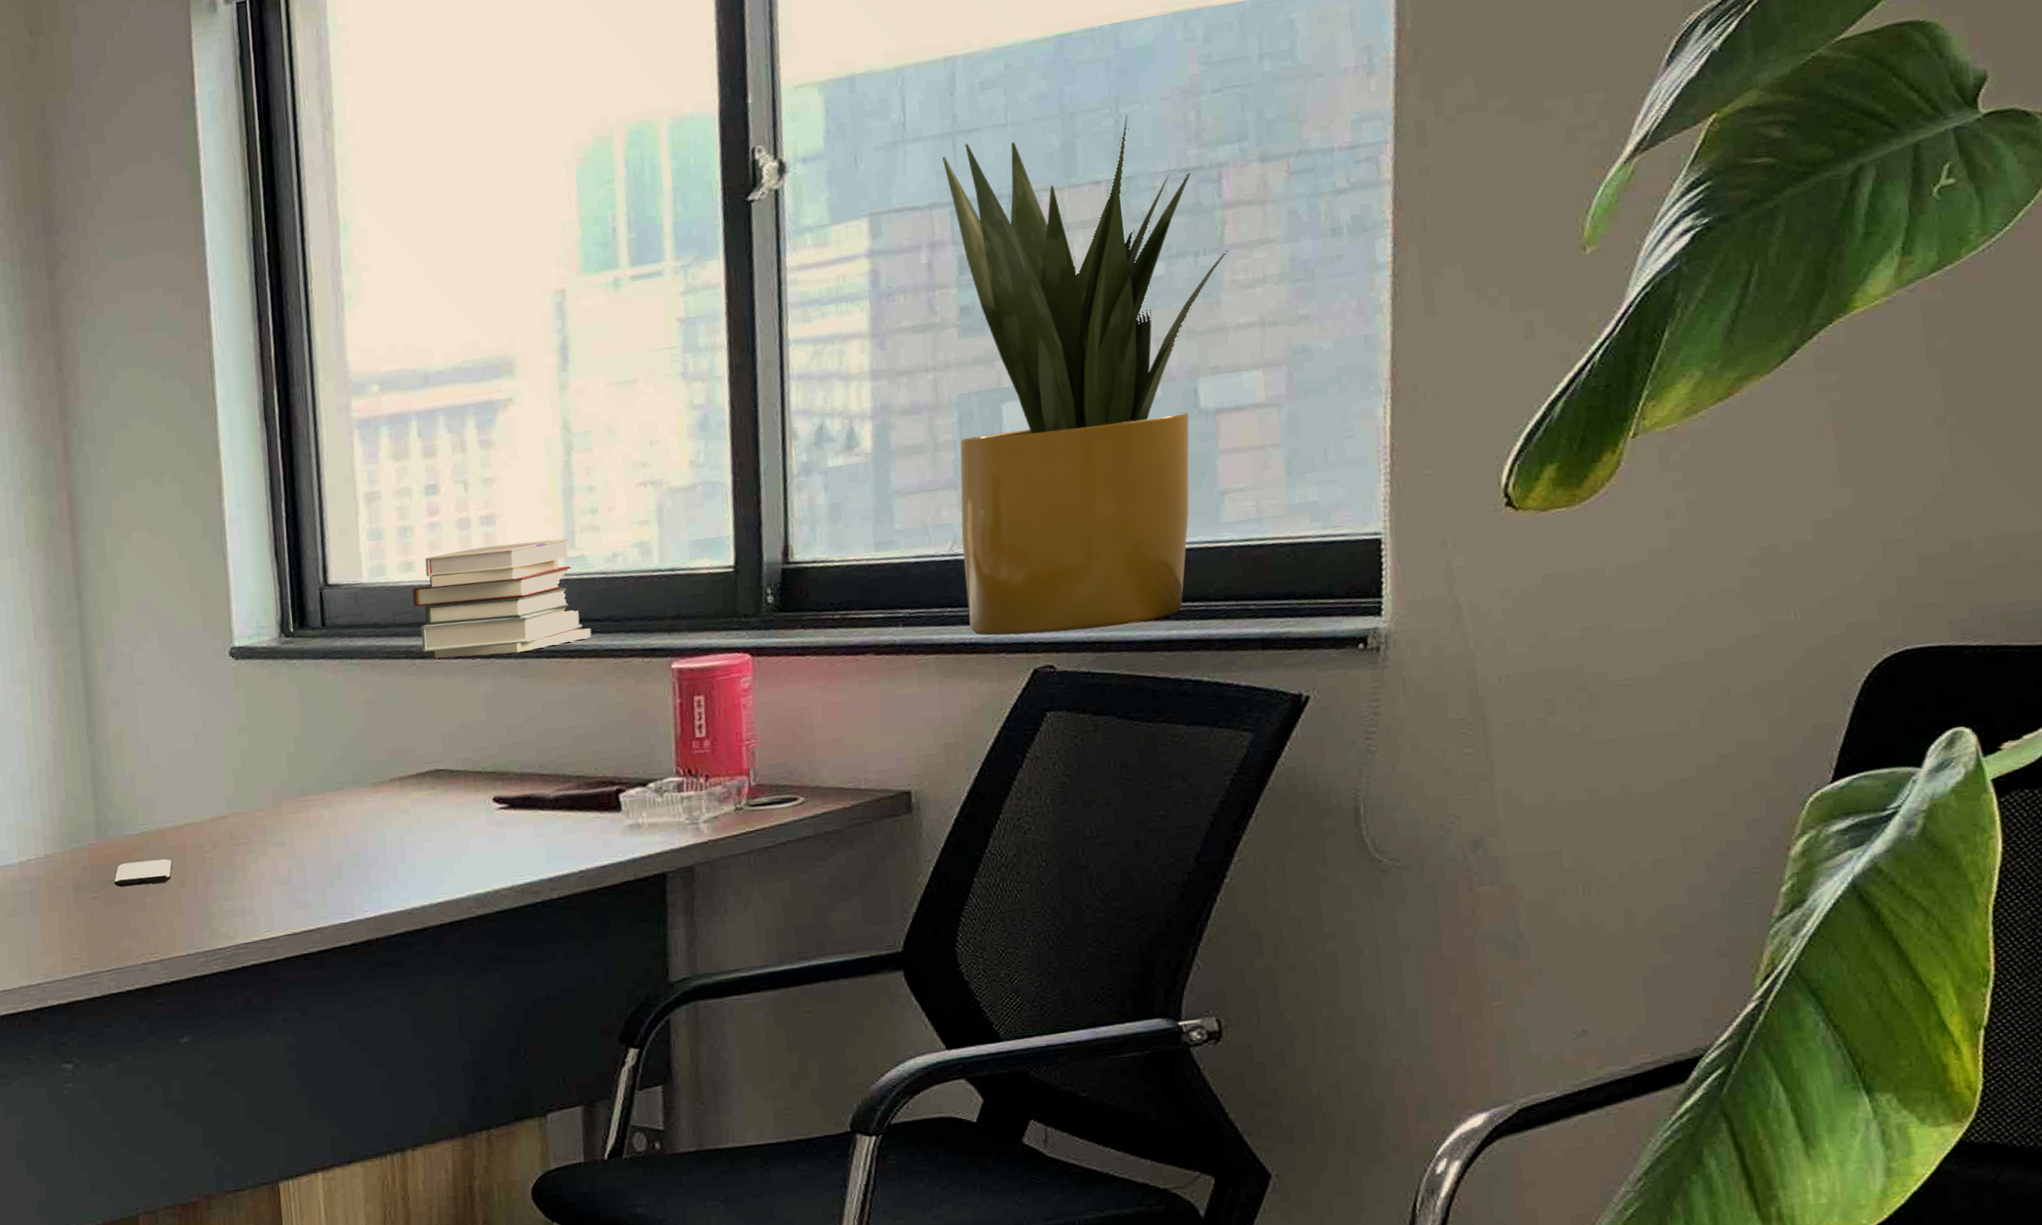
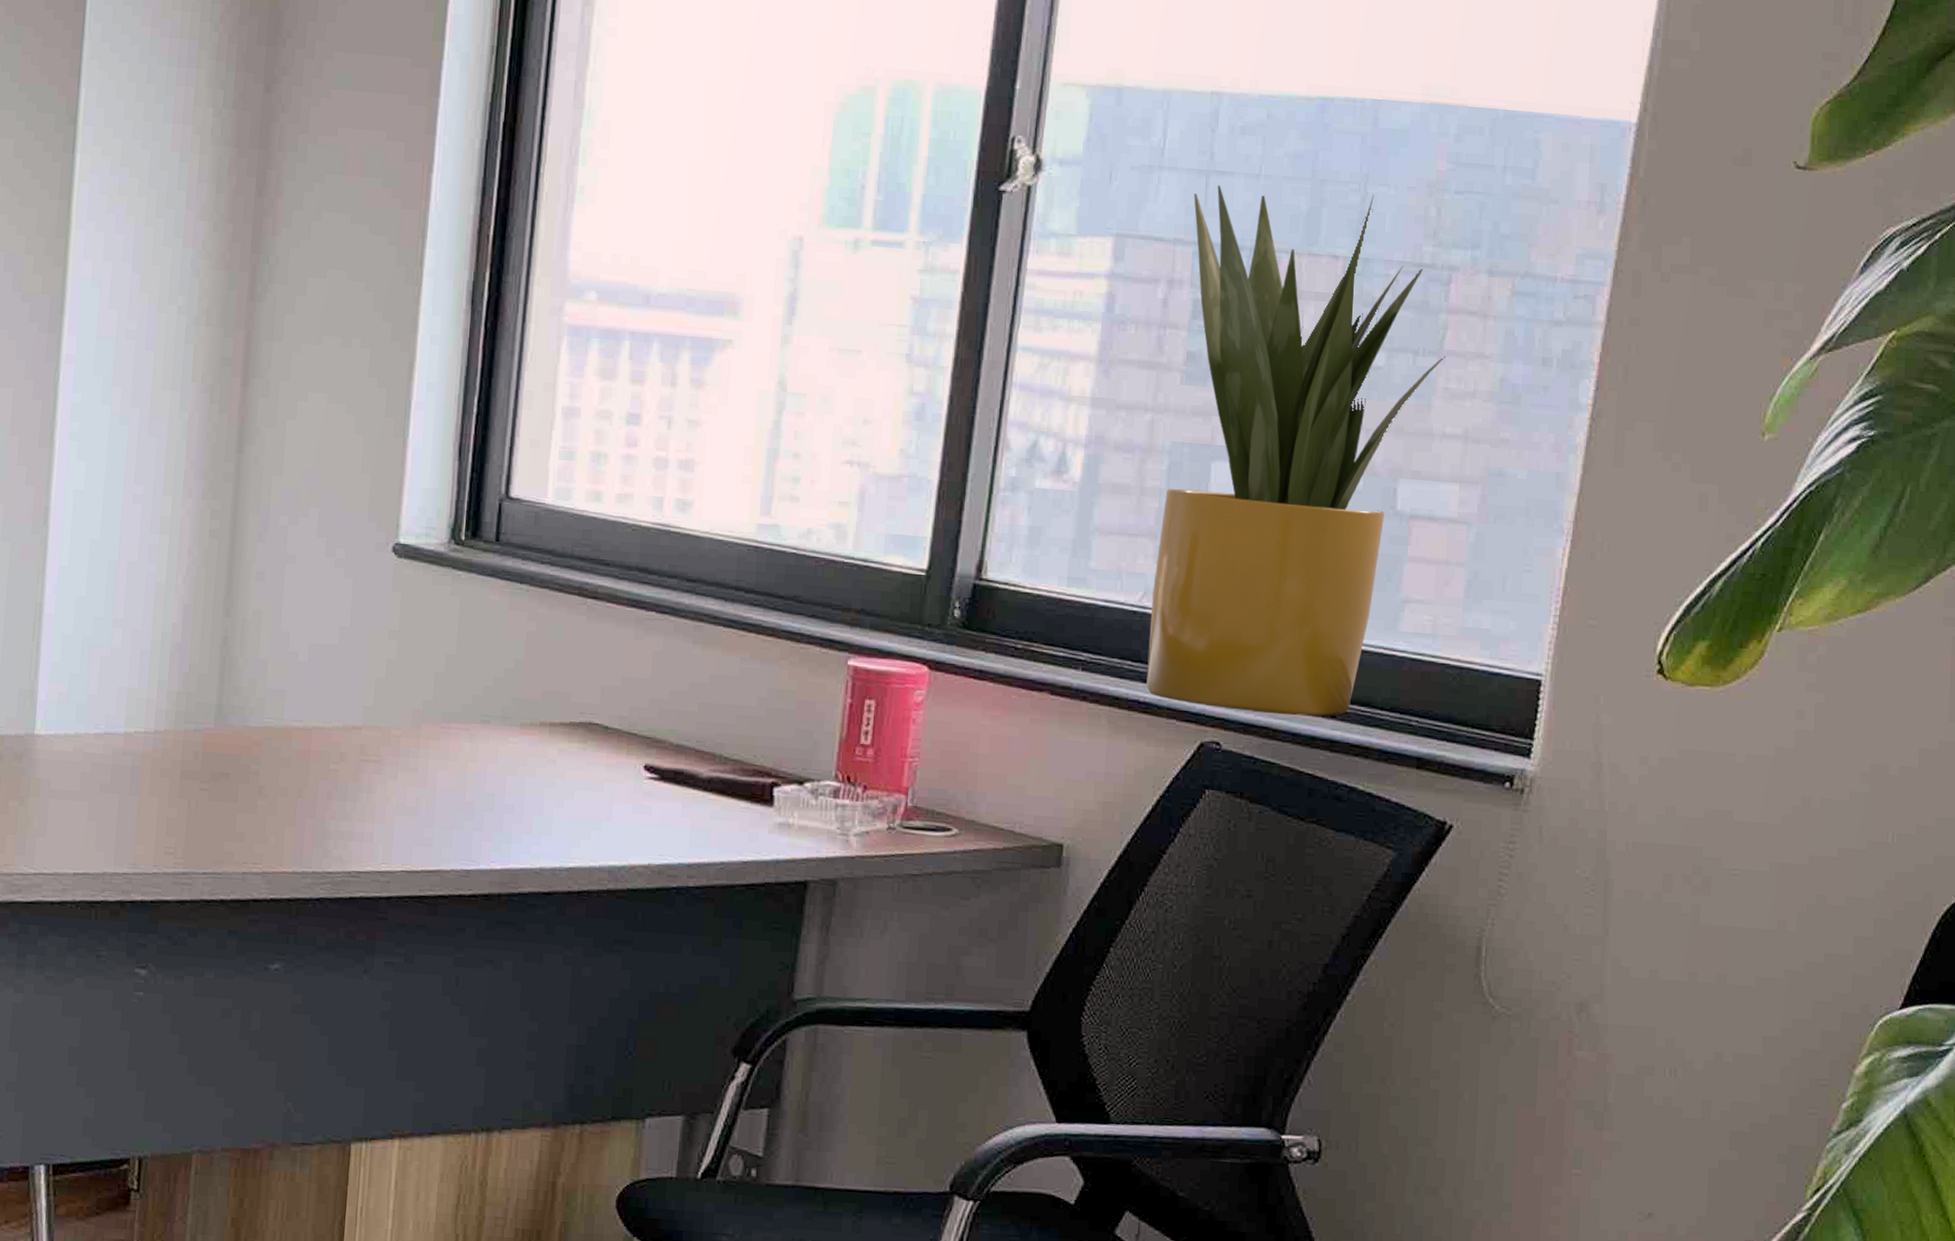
phone: present [114,858,173,888] -> none [226,757,294,787]
books: present [412,538,592,659] -> none [594,490,773,615]

